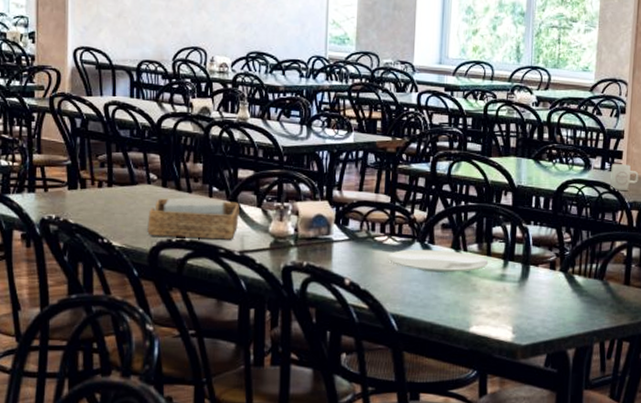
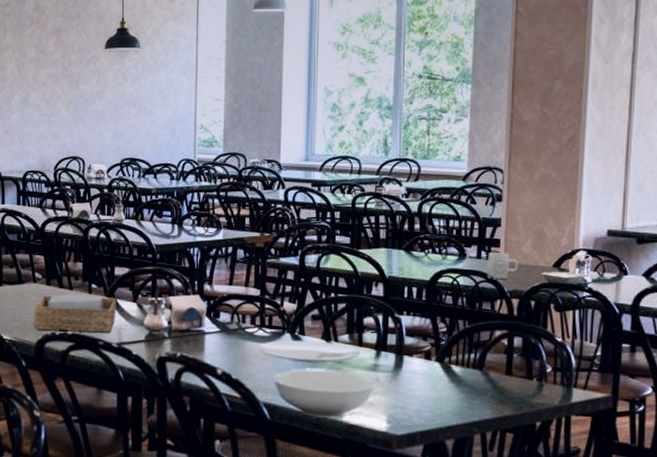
bowl: none [402,279,502,329] -> present [273,369,375,418]

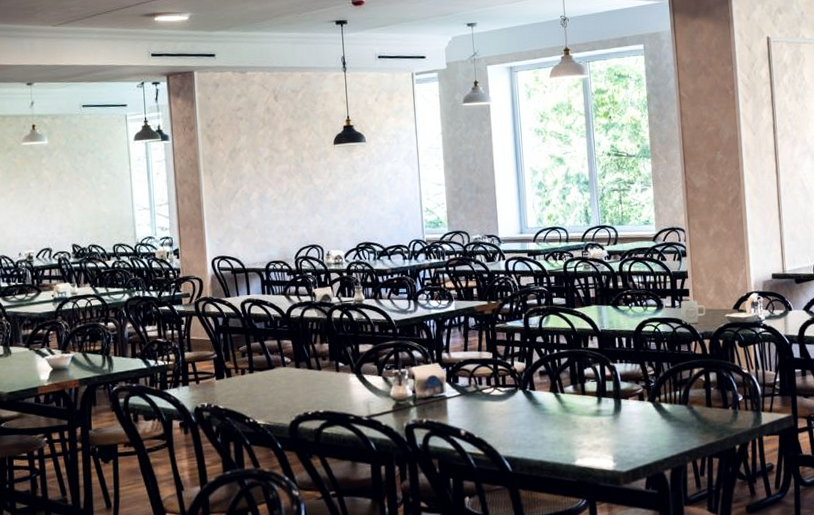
napkin holder: present [34,294,116,333] -> none [286,373,364,412]
plate: present [258,340,361,363] -> none [495,394,585,416]
bowl: present [273,369,375,418] -> none [511,420,600,464]

